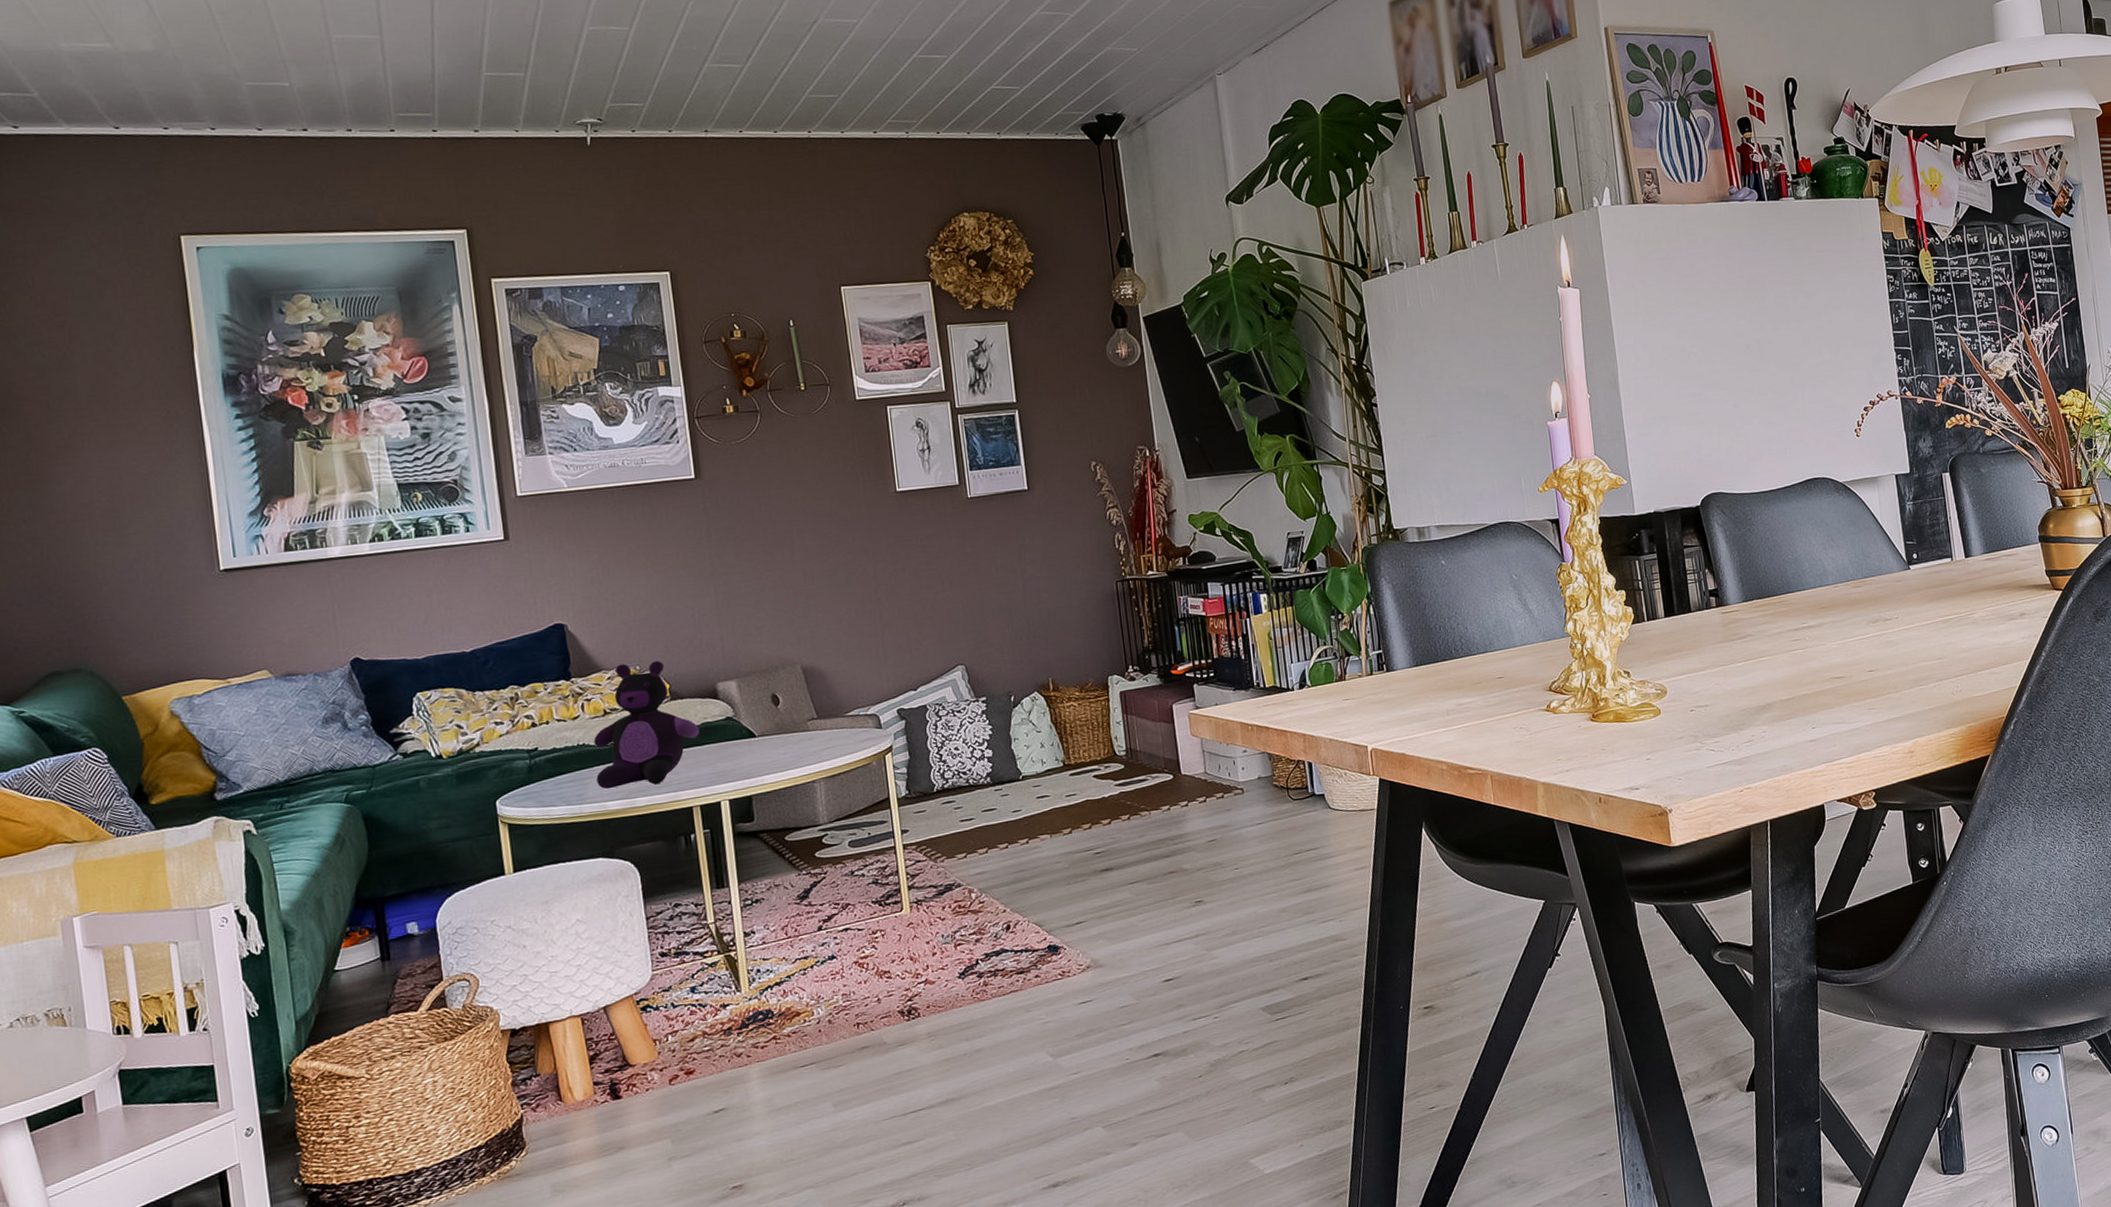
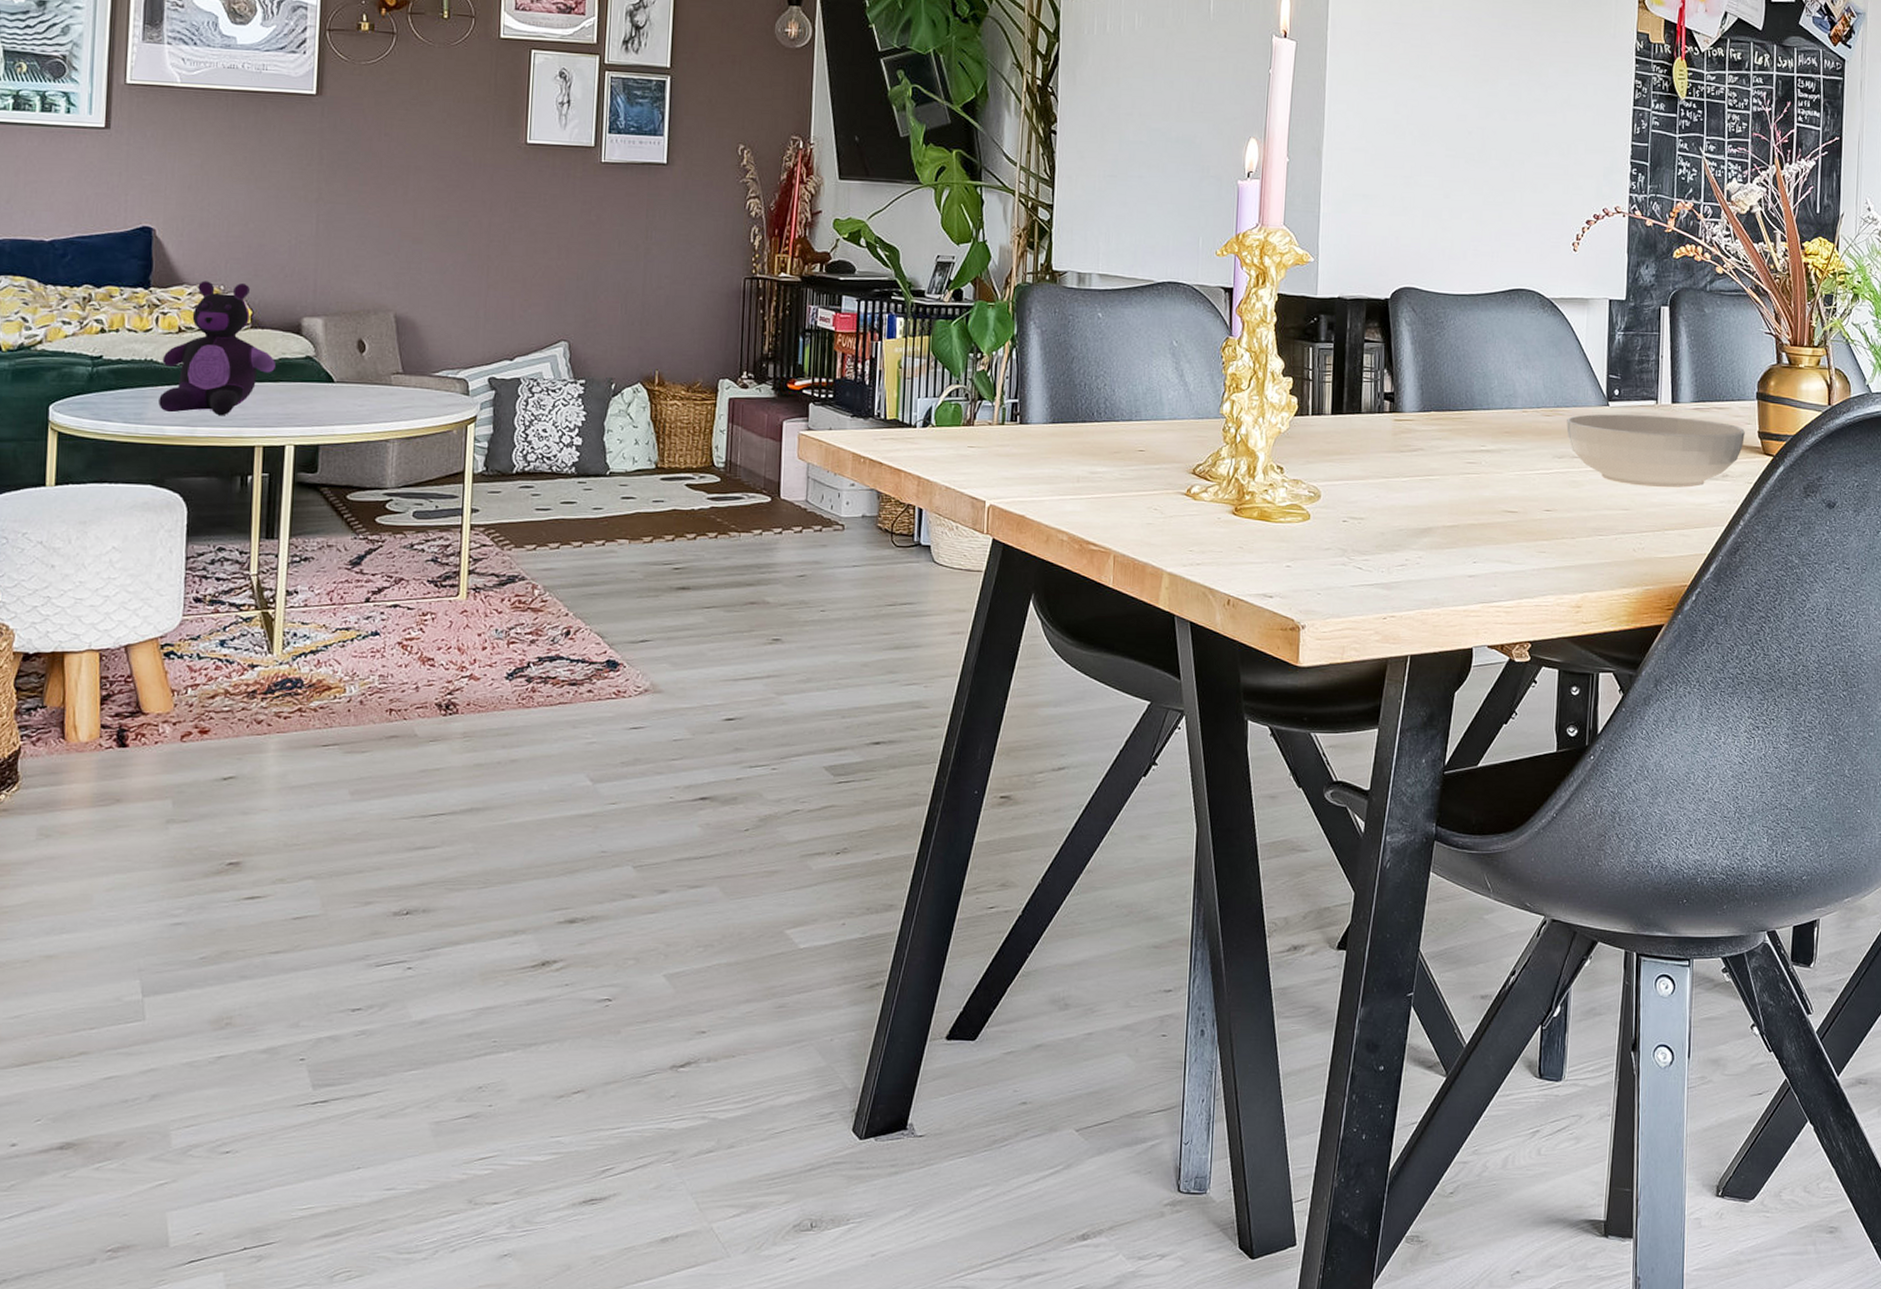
bowl: none [1875,567,2035,637] -> present [1566,414,1745,488]

